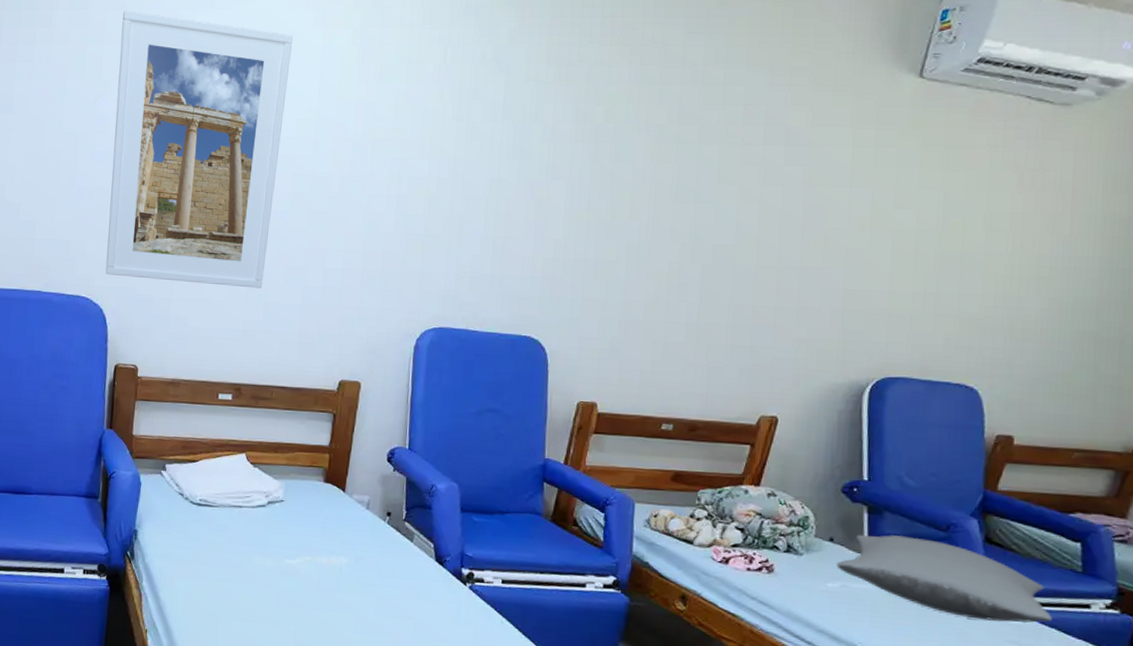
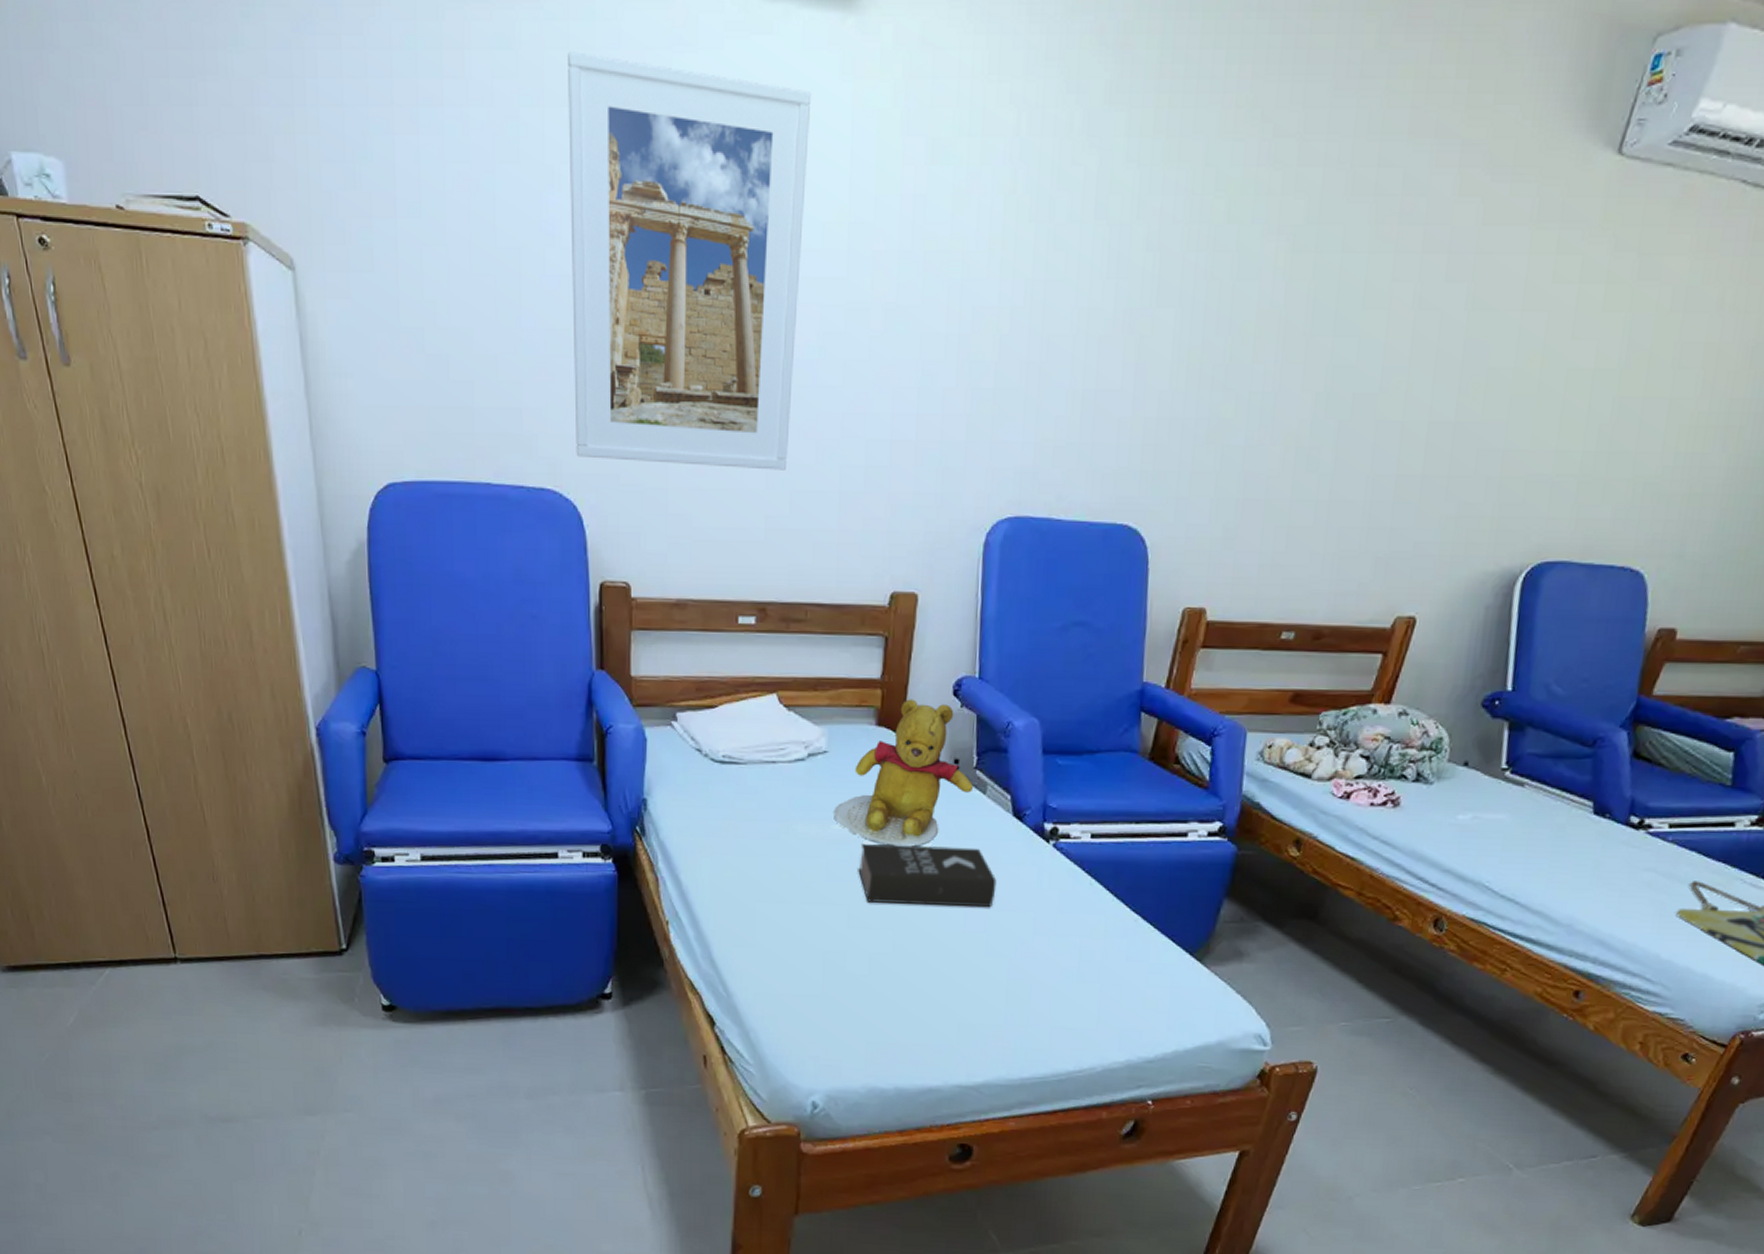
teddy bear: none [286,462,403,582] -> present [834,699,974,847]
book: none [305,575,421,637] -> present [858,843,997,908]
pillow: present [836,534,1052,623] -> none [1469,755,1694,848]

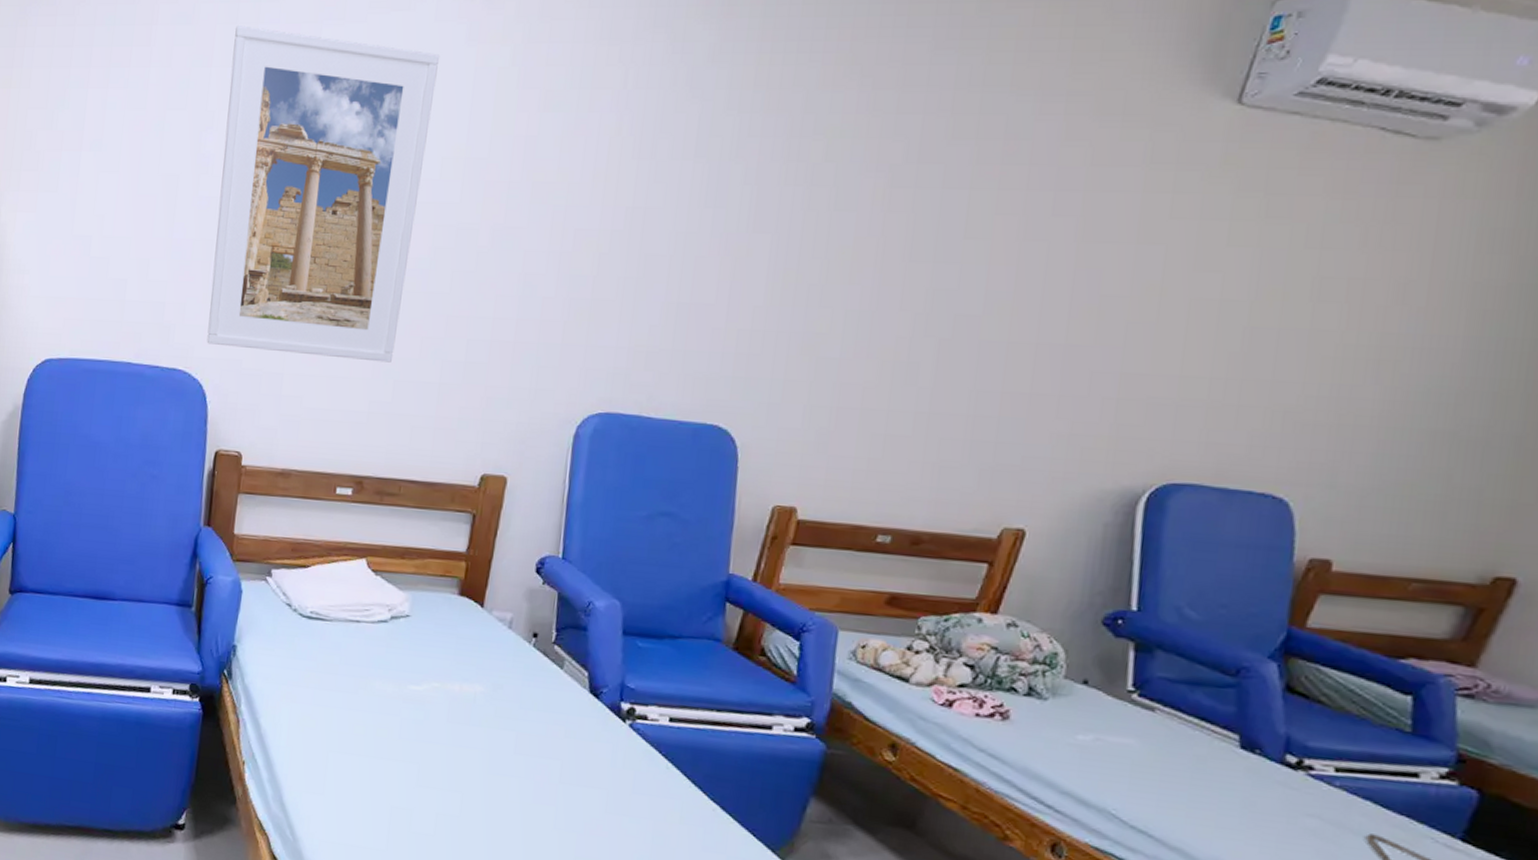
teddy bear: present [834,699,974,847] -> none [411,573,551,714]
book: present [858,843,997,908] -> none [431,705,570,781]

